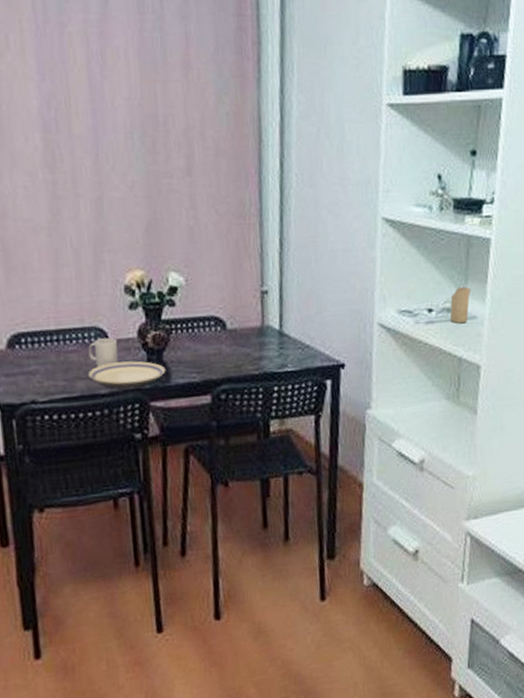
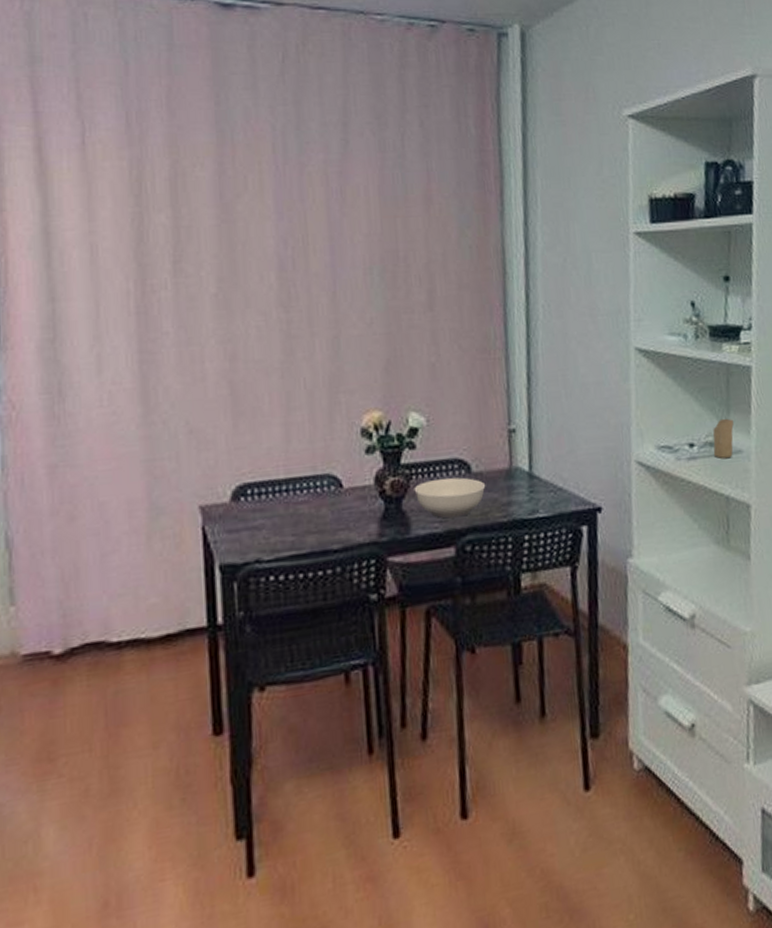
cup: present [88,337,118,368] -> none [320,486,353,520]
plate: present [88,361,166,388] -> none [319,510,405,543]
bowl: none [173,333,240,370] -> present [414,477,486,519]

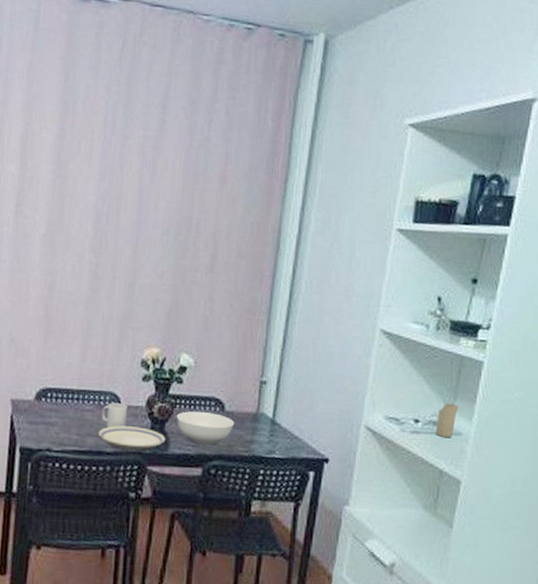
plate: none [319,510,405,543] -> present [98,425,166,451]
cup: none [320,486,353,520] -> present [101,403,128,429]

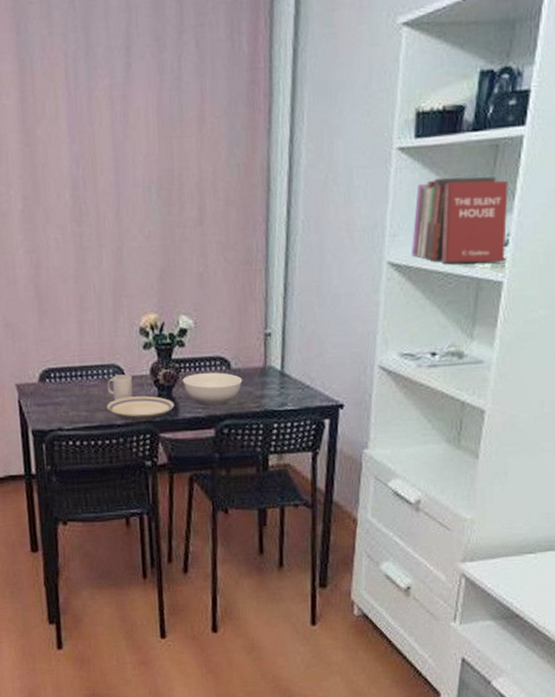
books: none [402,260,493,344] -> present [411,176,508,264]
candle: present [435,403,458,438] -> none [454,330,477,368]

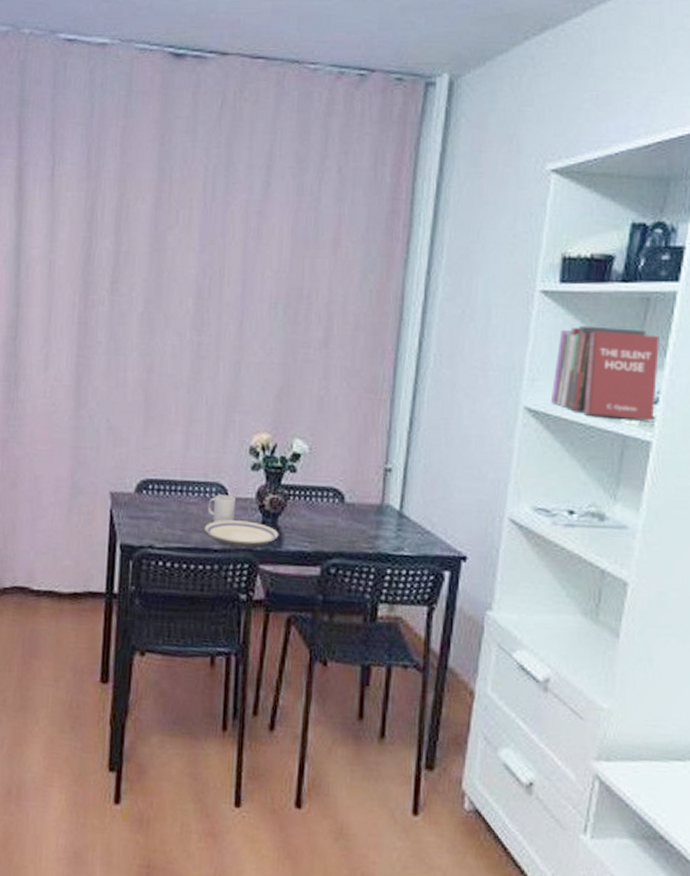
bowl: present [182,372,243,406] -> none [290,503,357,541]

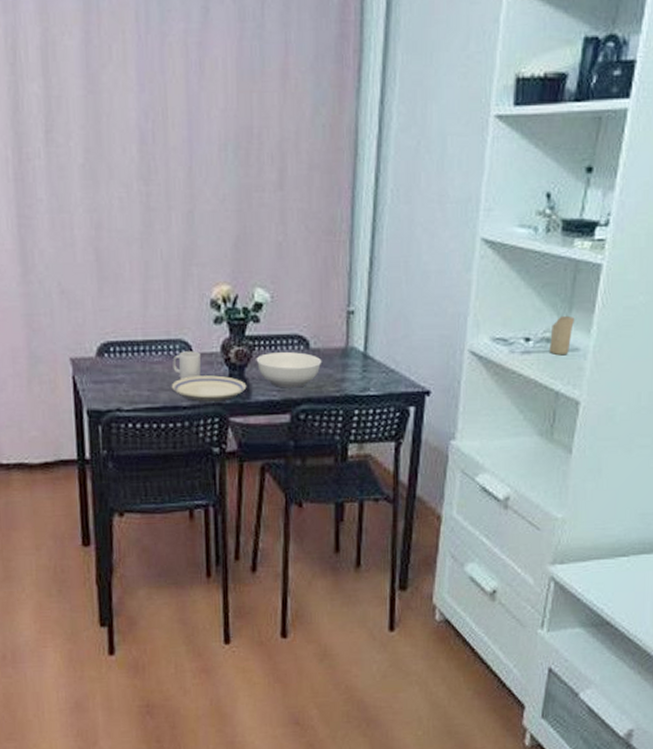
bowl: none [290,503,357,541] -> present [256,351,322,388]
books: present [550,325,660,421] -> none [506,150,610,244]
candle: none [594,491,622,532] -> present [549,315,574,356]

